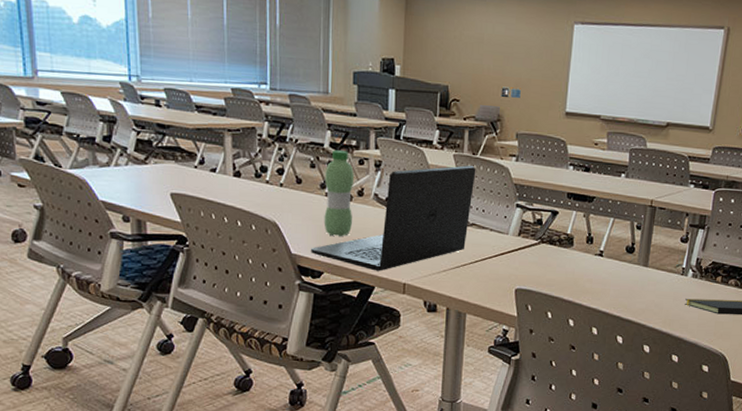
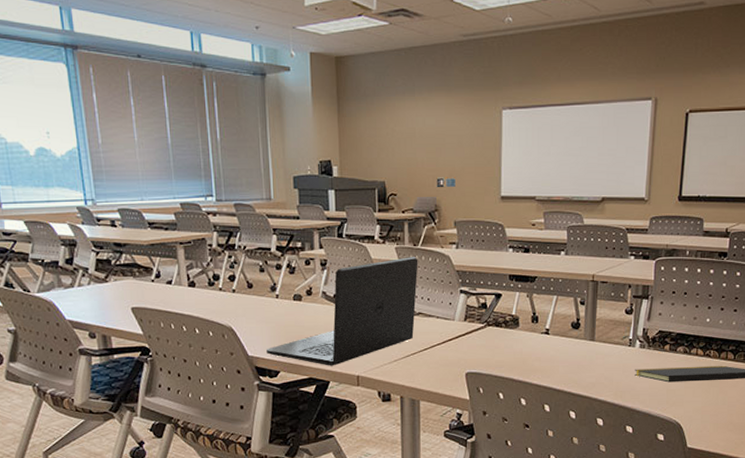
water bottle: present [324,150,354,236] -> none [274,253,304,335]

